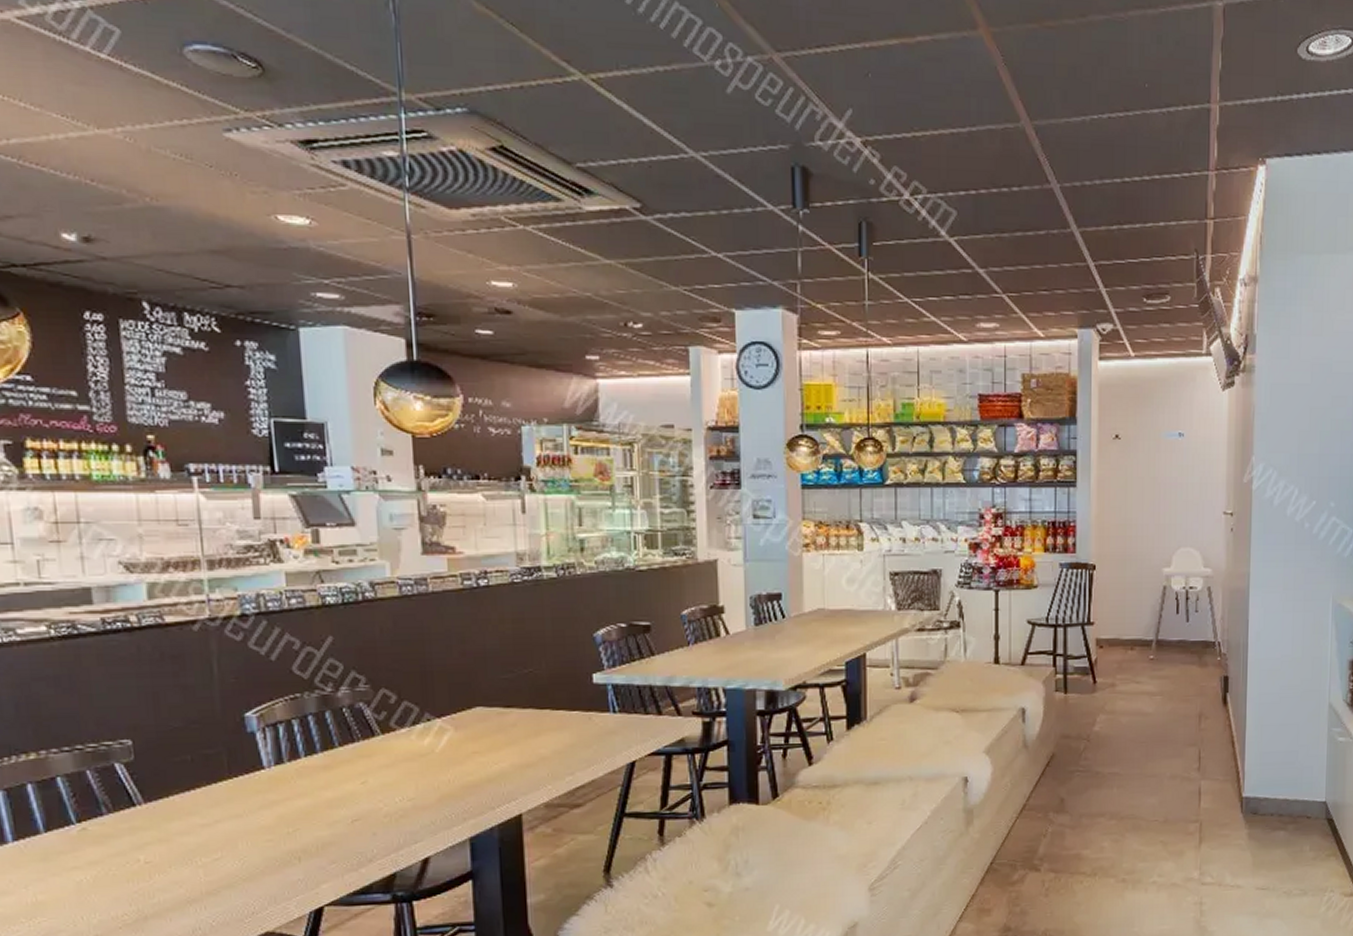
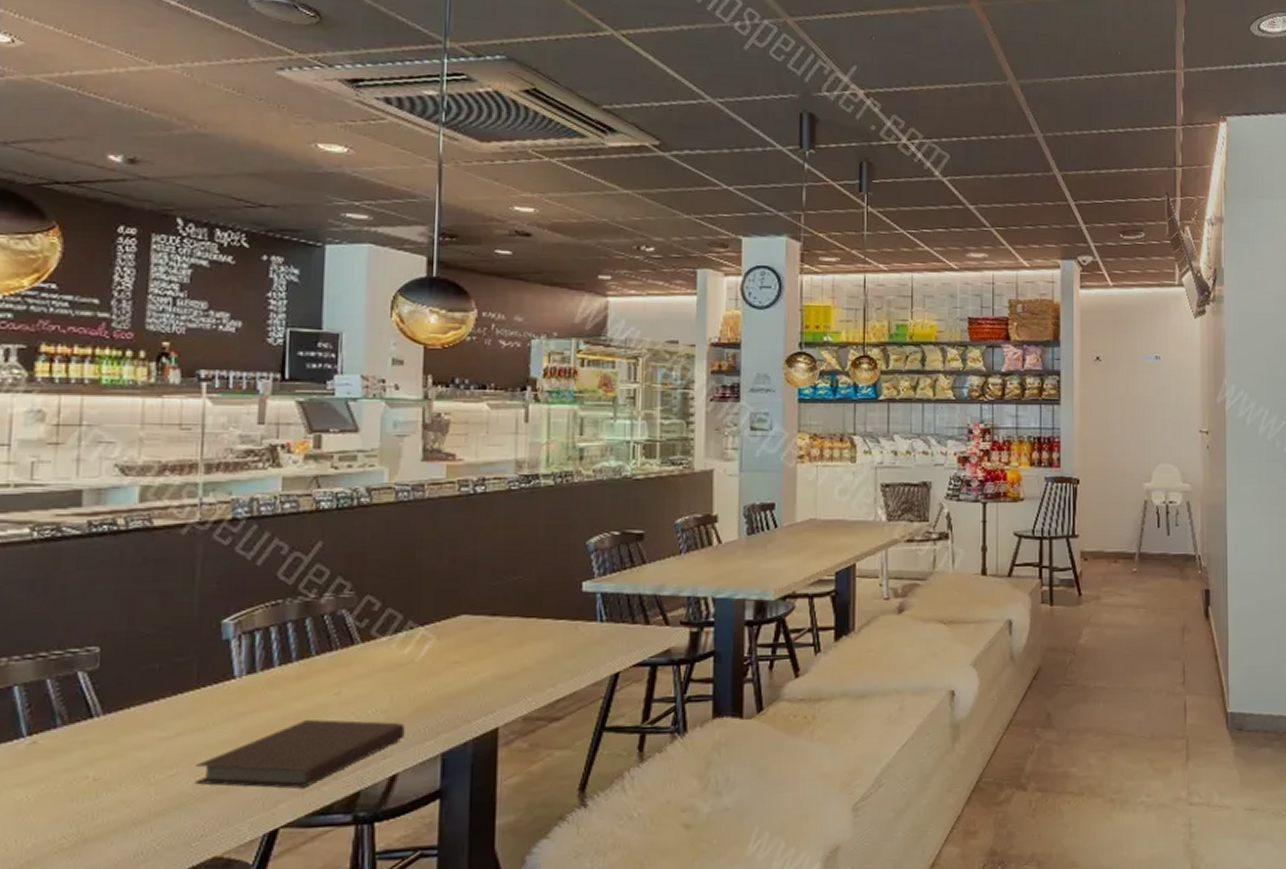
notebook: none [238,806,433,871] -> present [195,719,405,789]

